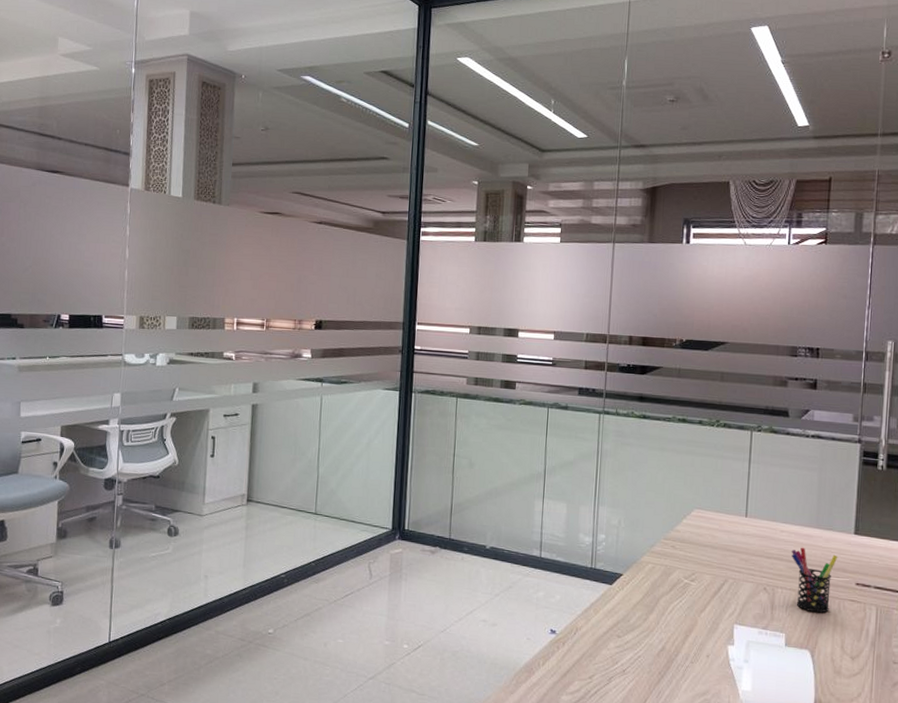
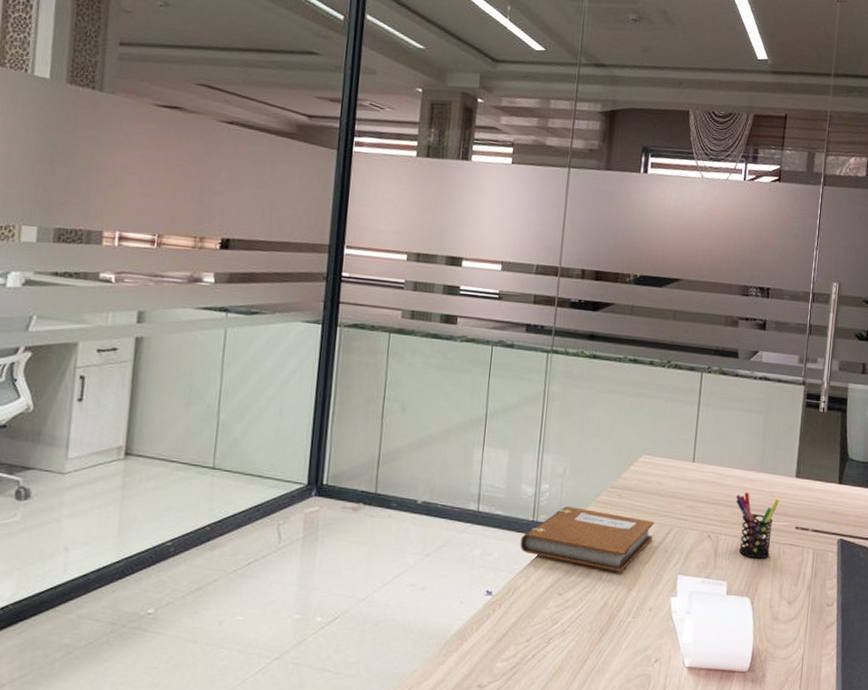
notebook: none [580,555,709,619] -> present [520,506,655,572]

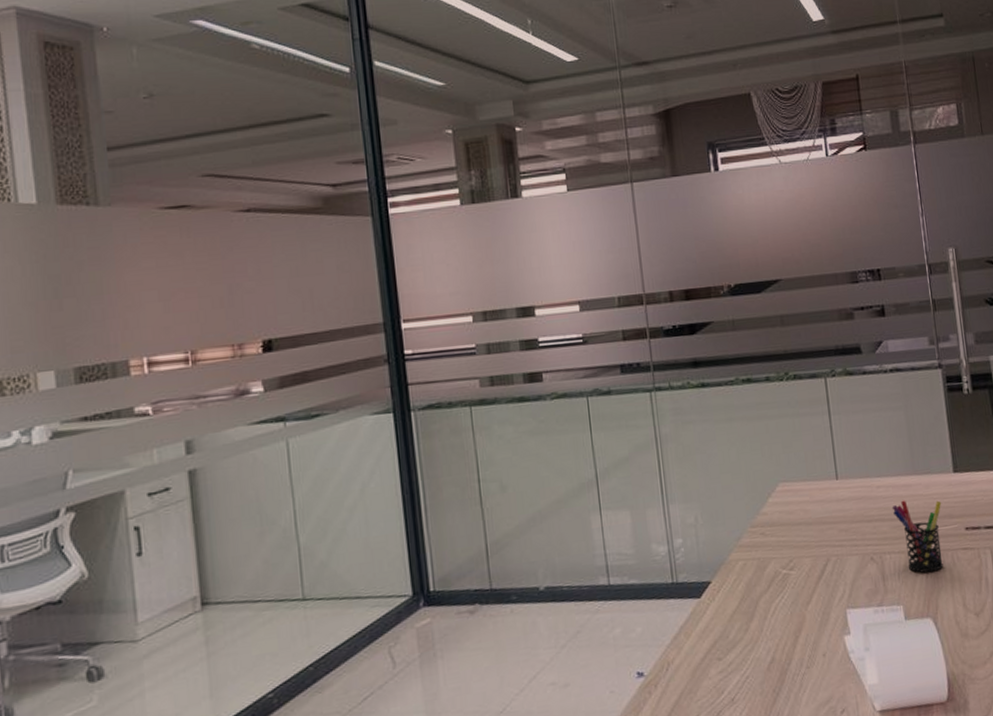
notebook: present [520,506,655,572] -> none [663,554,810,621]

